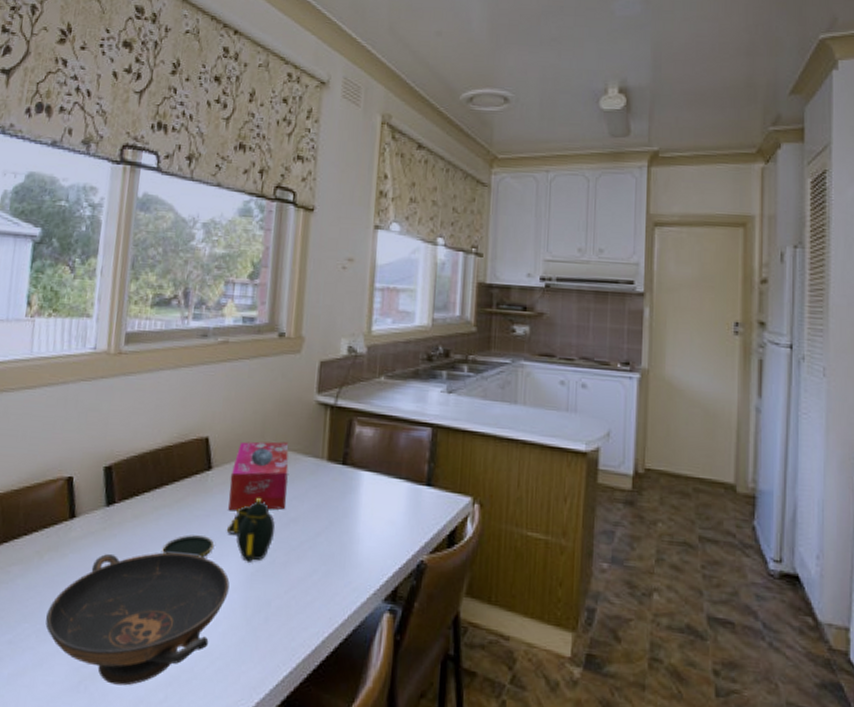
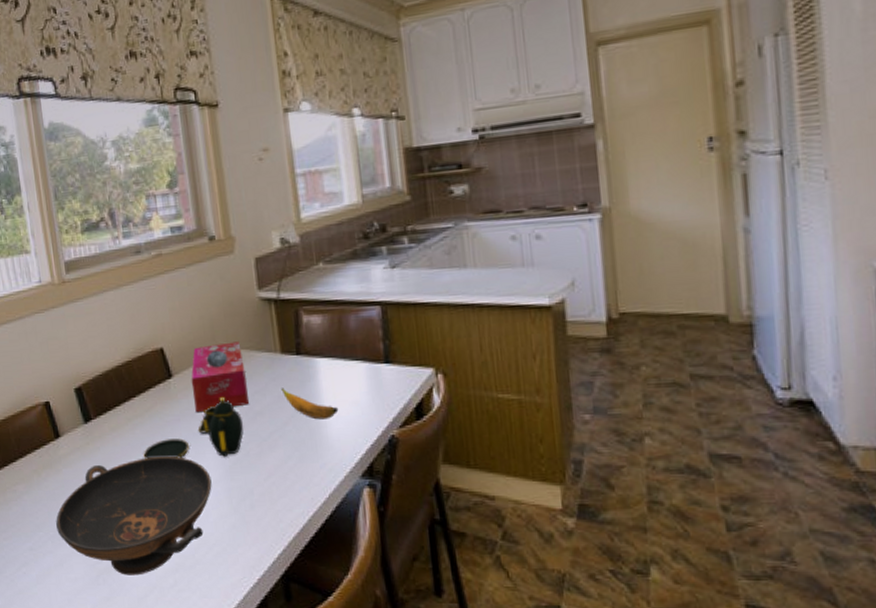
banana: none [320,496,374,536] -> present [281,388,339,420]

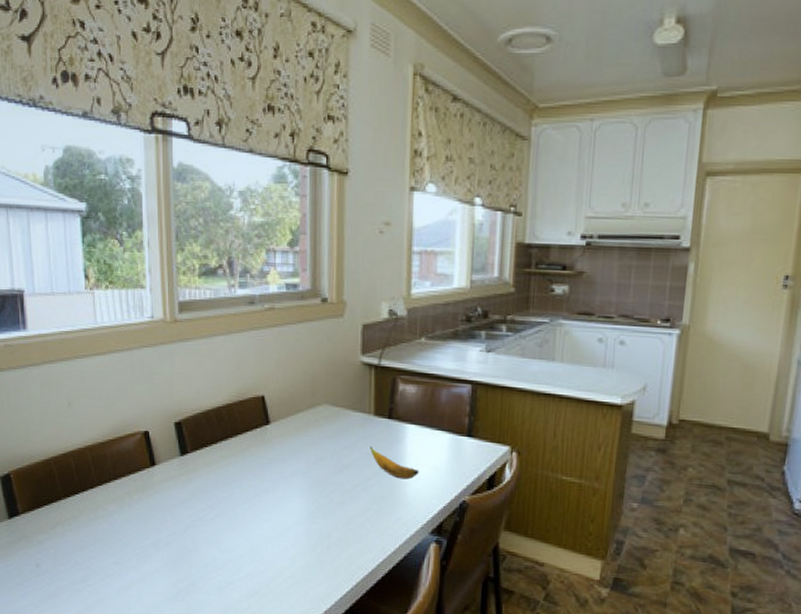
decorative bowl: present [56,455,212,576] -> none [143,493,294,597]
teapot: present [143,398,244,459] -> none [233,448,331,502]
tissue box: present [190,341,249,413] -> none [287,399,339,459]

